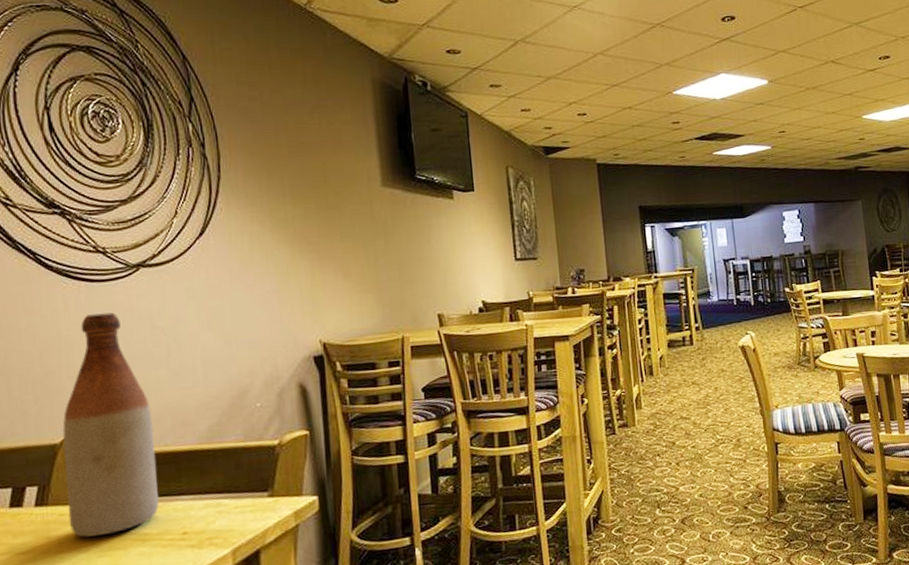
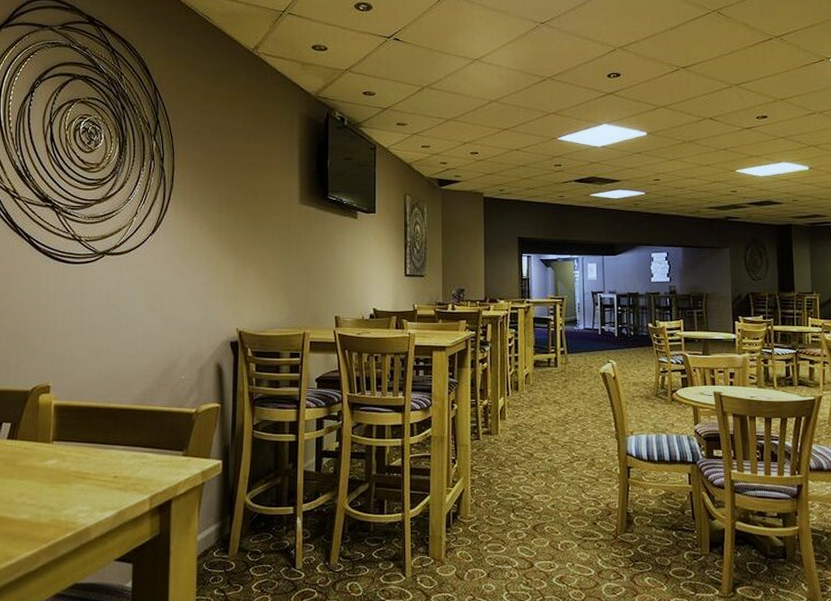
beer bottle: present [62,312,159,537] -> none [30,289,101,469]

